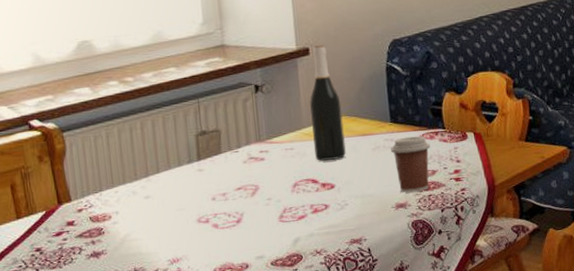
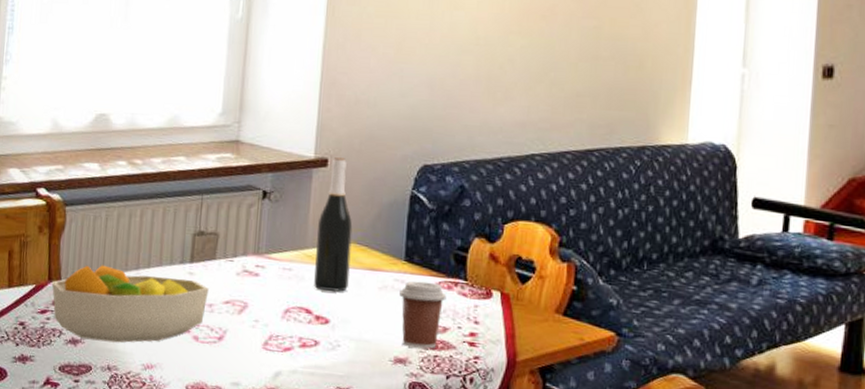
fruit bowl: none [62,175,220,251] -> present [51,265,209,343]

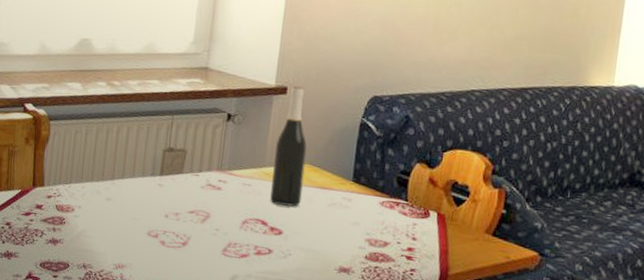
fruit bowl: present [51,265,209,343] -> none [35,174,176,245]
coffee cup: present [399,281,447,349] -> none [346,199,389,261]

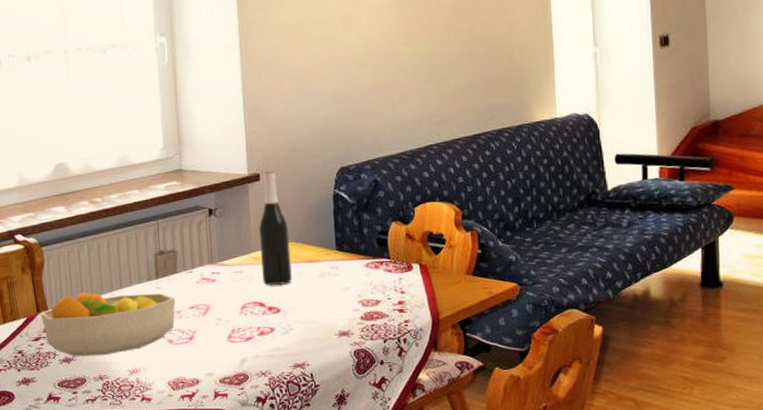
fruit bowl: none [35,174,176,245] -> present [40,292,176,357]

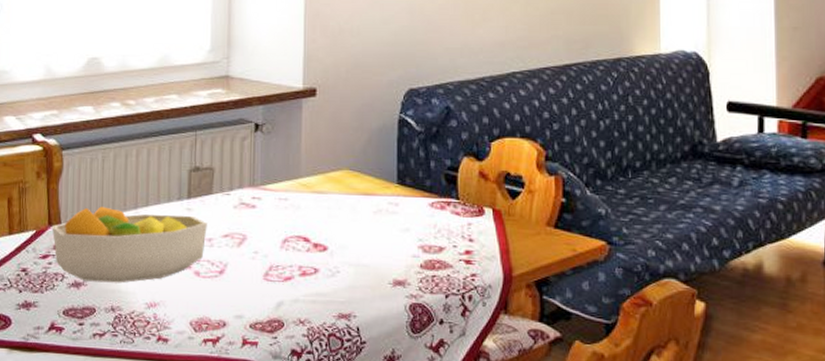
wine bottle: present [258,171,292,285] -> none [309,87,344,218]

